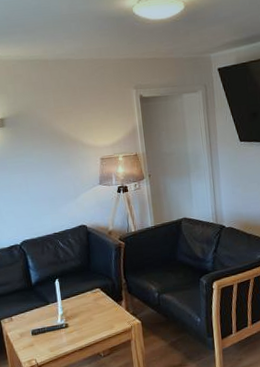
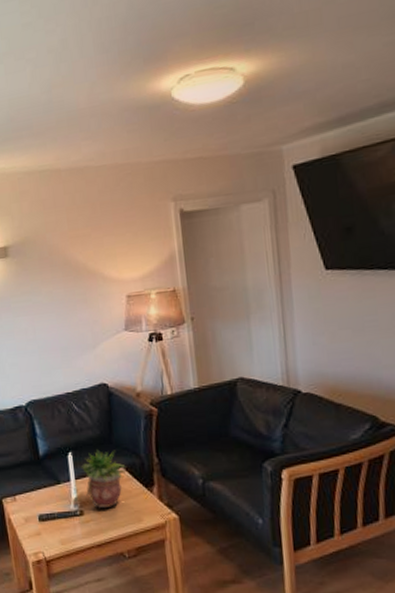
potted plant: none [65,275,101,321] -> present [80,449,126,508]

